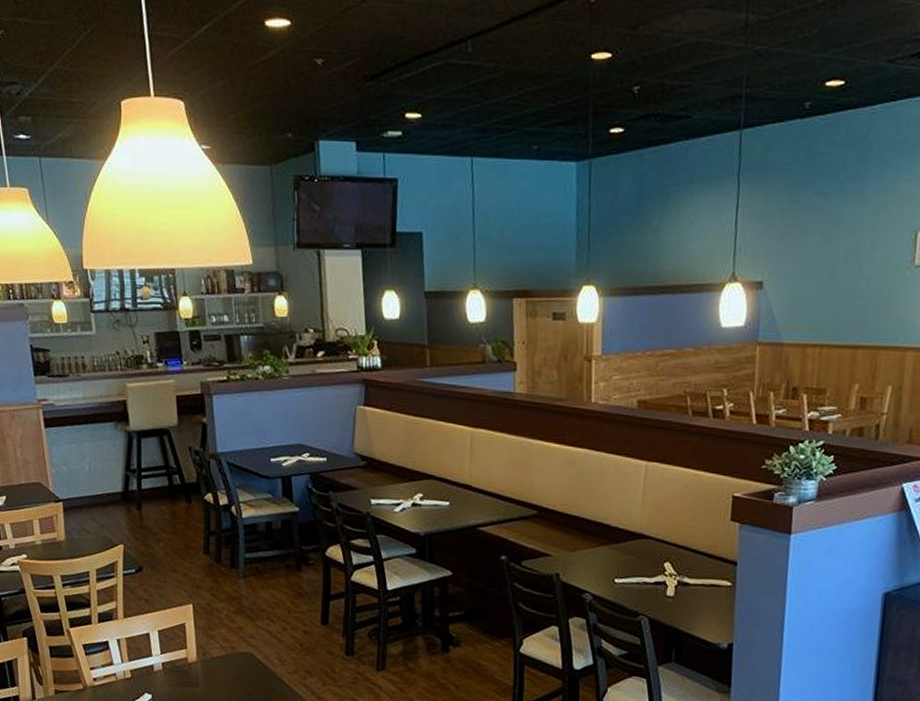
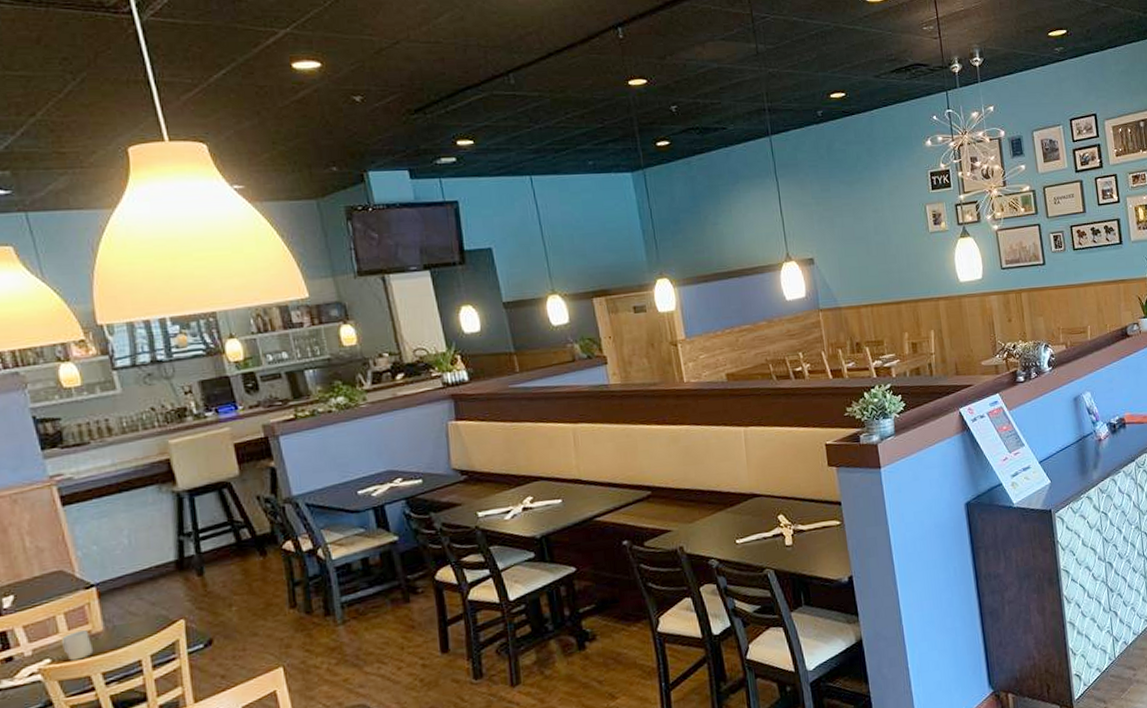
cup: none [36,536,57,561] -> present [62,630,94,661]

